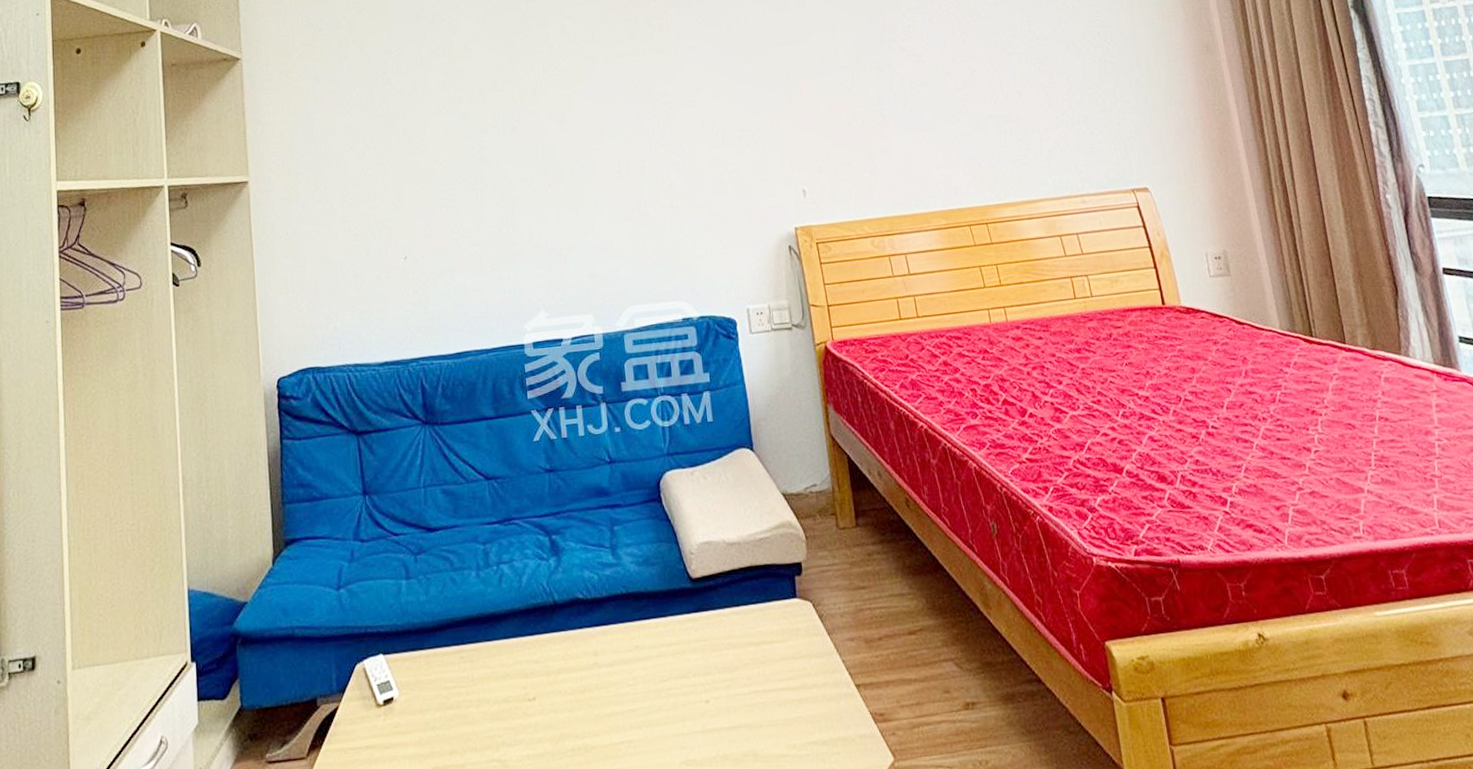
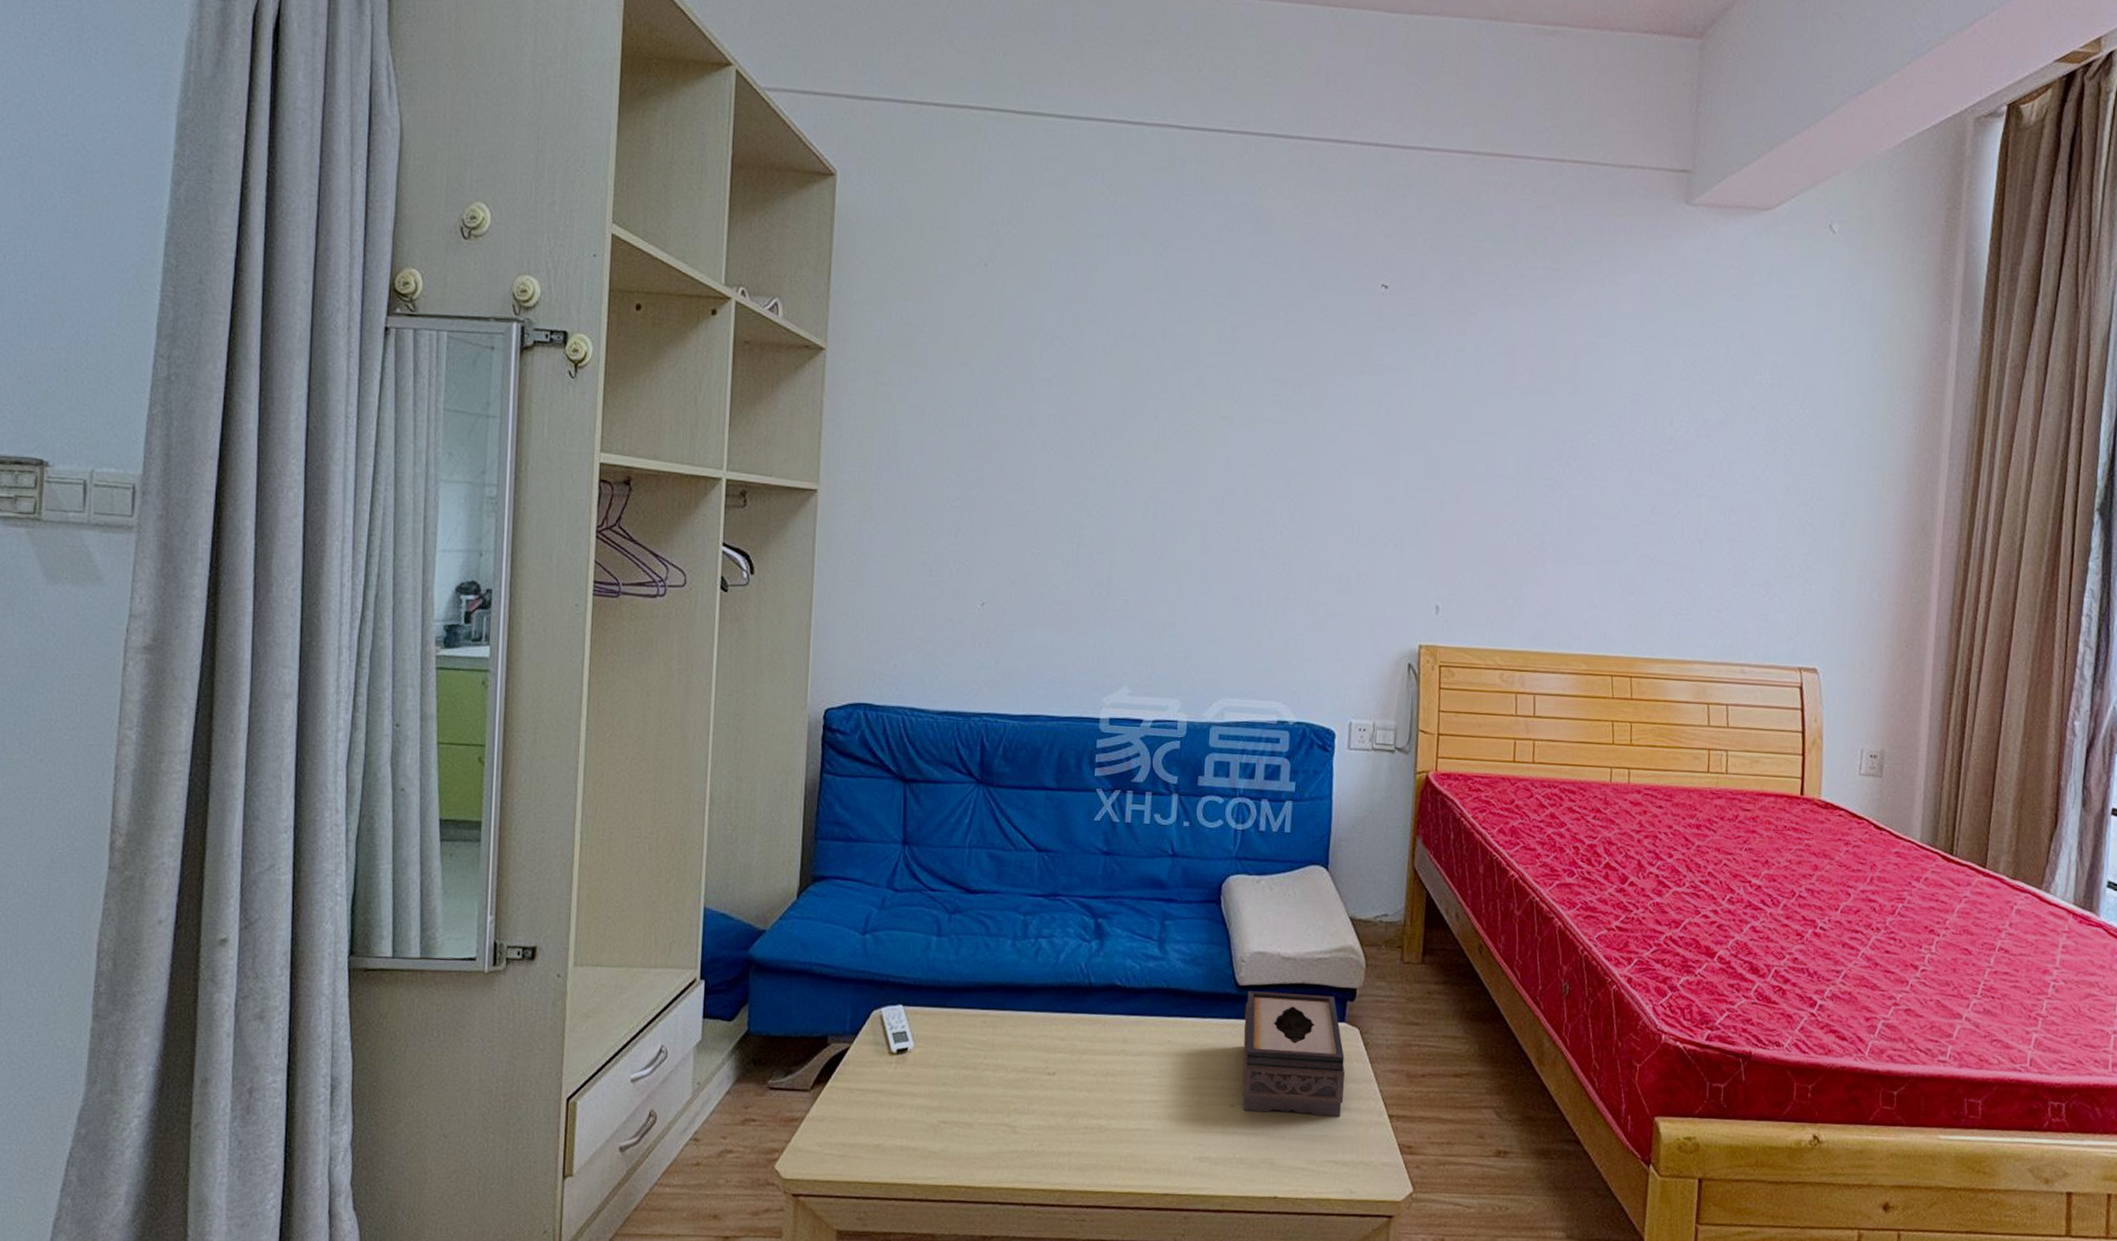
tissue box: none [701,574,811,705] -> present [1242,991,1345,1117]

